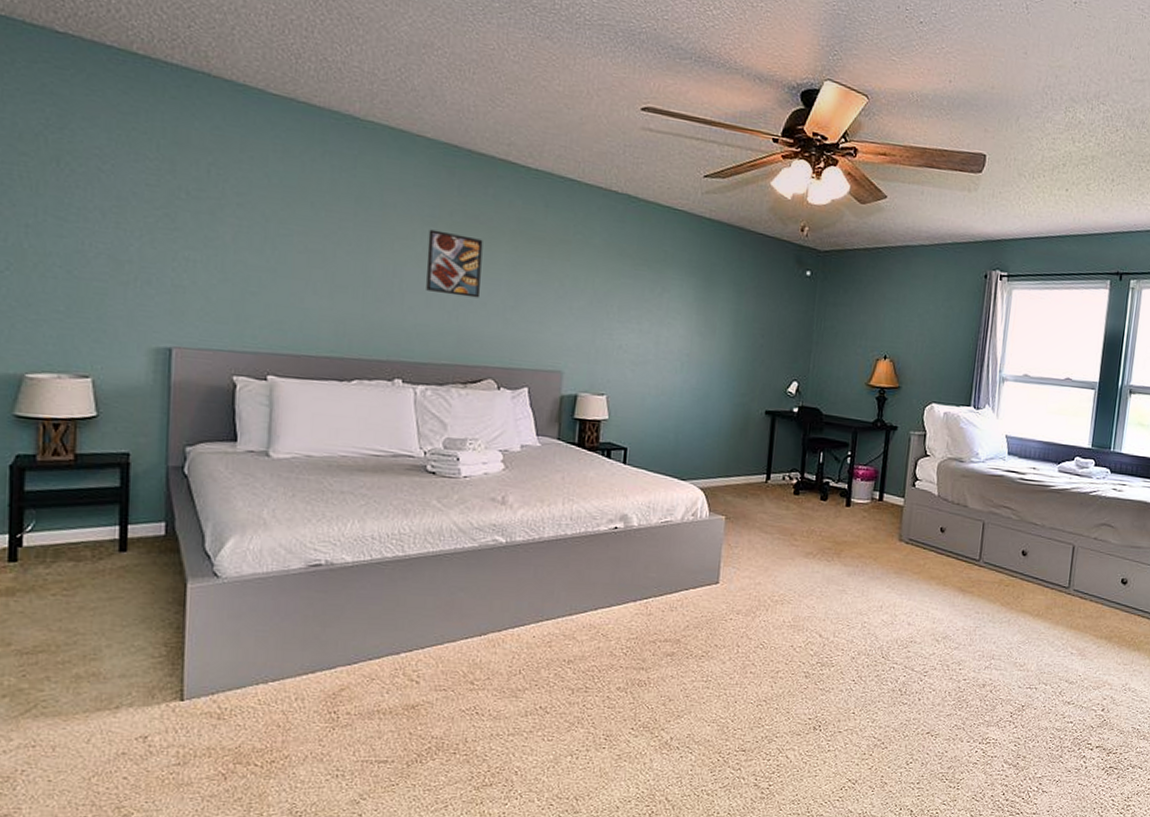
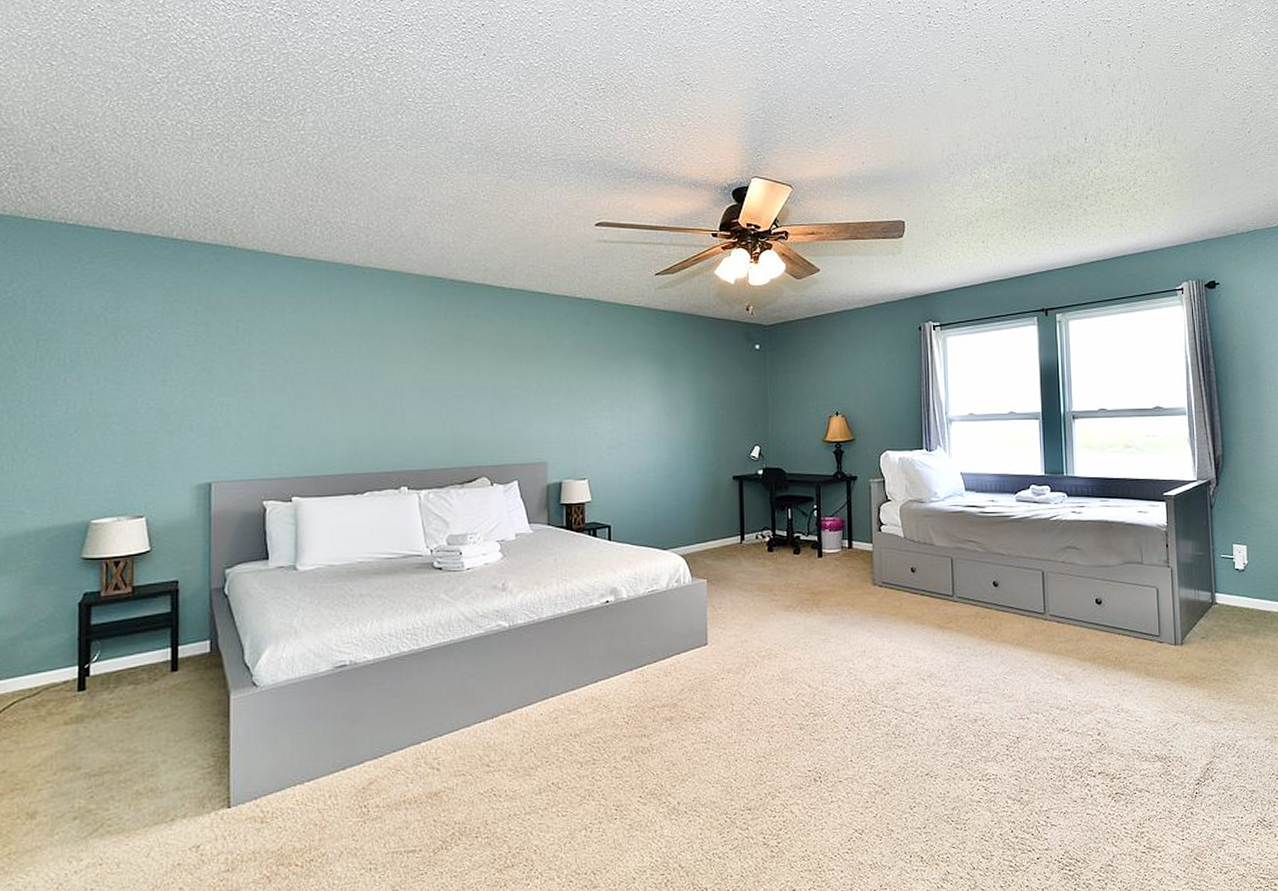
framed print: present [426,229,483,298] -> none [422,352,470,407]

